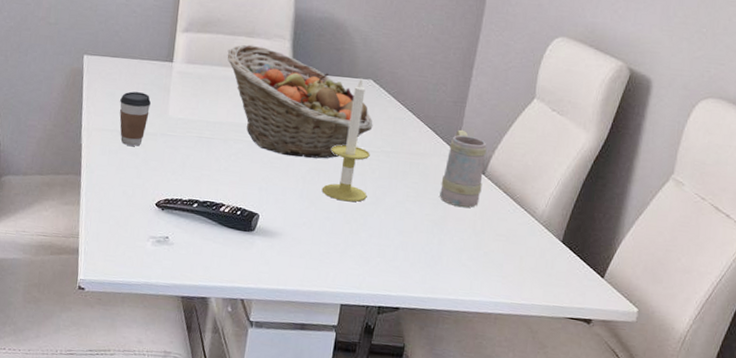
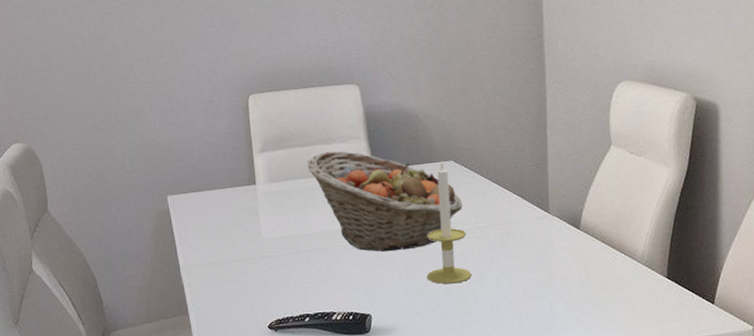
coffee cup: present [119,91,152,146] -> none [212,220,244,275]
mug: present [440,129,487,208] -> none [539,190,580,266]

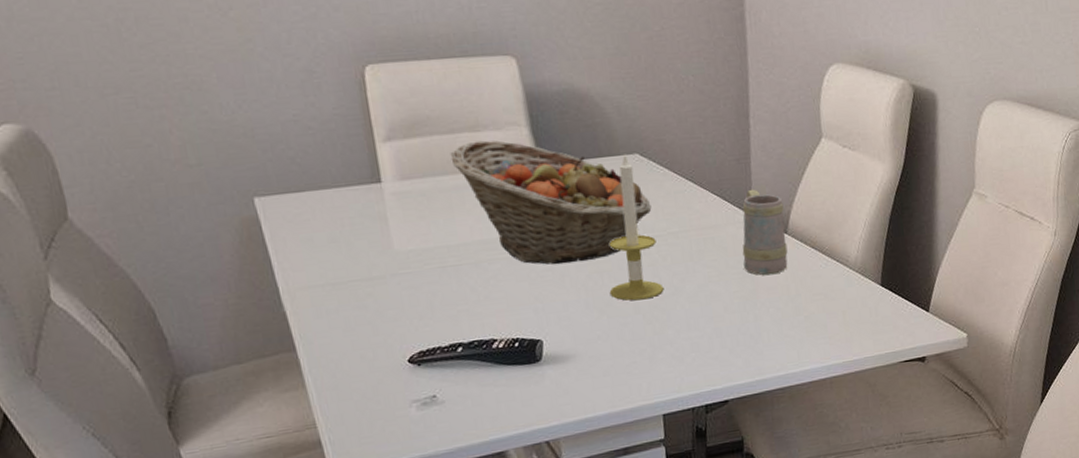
mug: none [539,190,580,266] -> present [742,189,788,275]

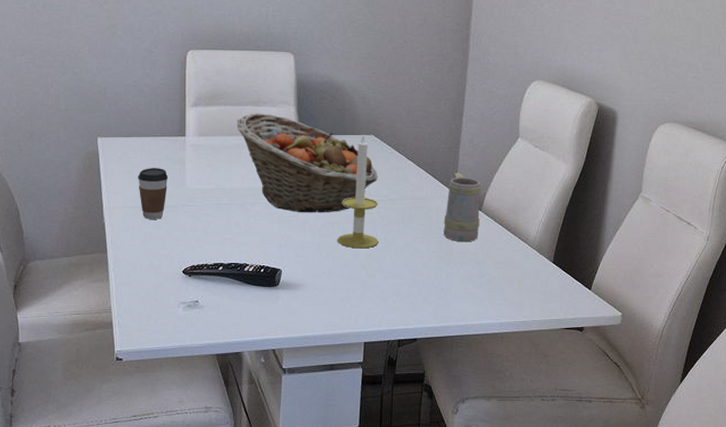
coffee cup: none [322,228,369,299] -> present [138,168,169,219]

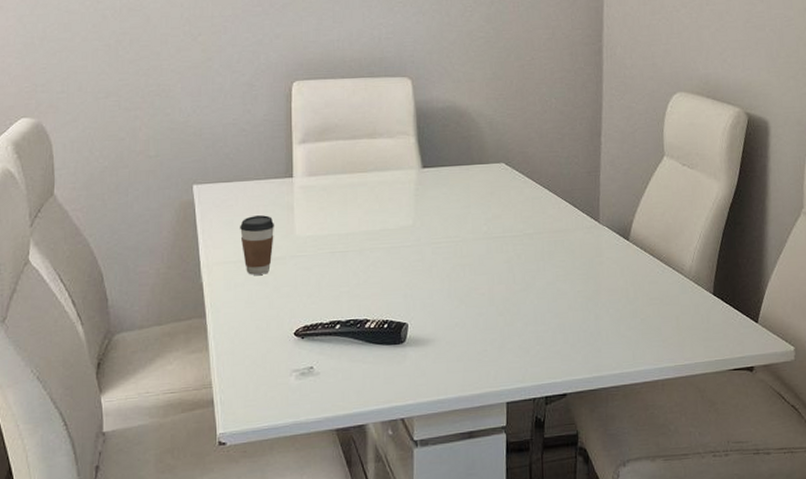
fruit basket: present [236,113,378,213] -> none [350,146,512,256]
candle: present [337,134,379,249] -> none [469,163,517,293]
mug: present [444,172,481,242] -> none [588,198,629,278]

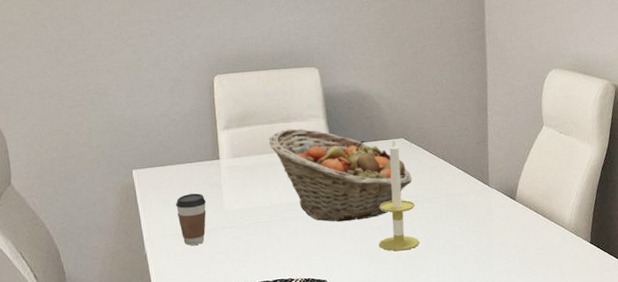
fruit basket: none [350,146,512,256] -> present [268,128,412,222]
candle: none [469,163,517,293] -> present [378,138,420,251]

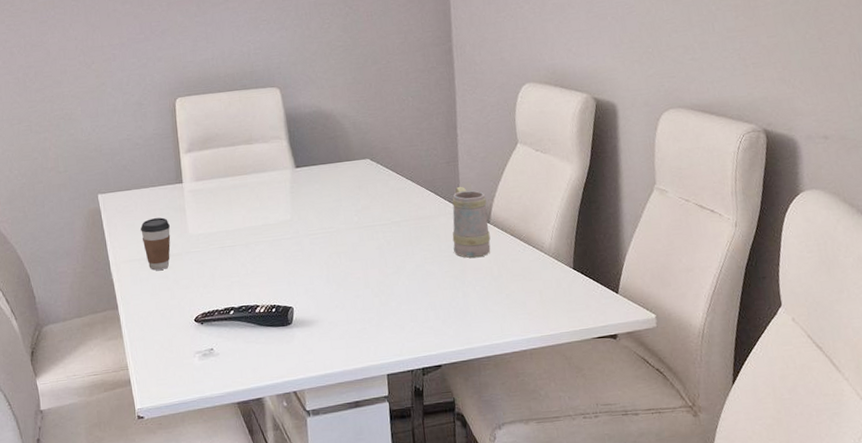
fruit basket: present [268,128,412,222] -> none [231,150,379,247]
candle: present [378,138,420,251] -> none [345,159,389,277]
mug: none [480,165,516,233] -> present [452,186,491,258]

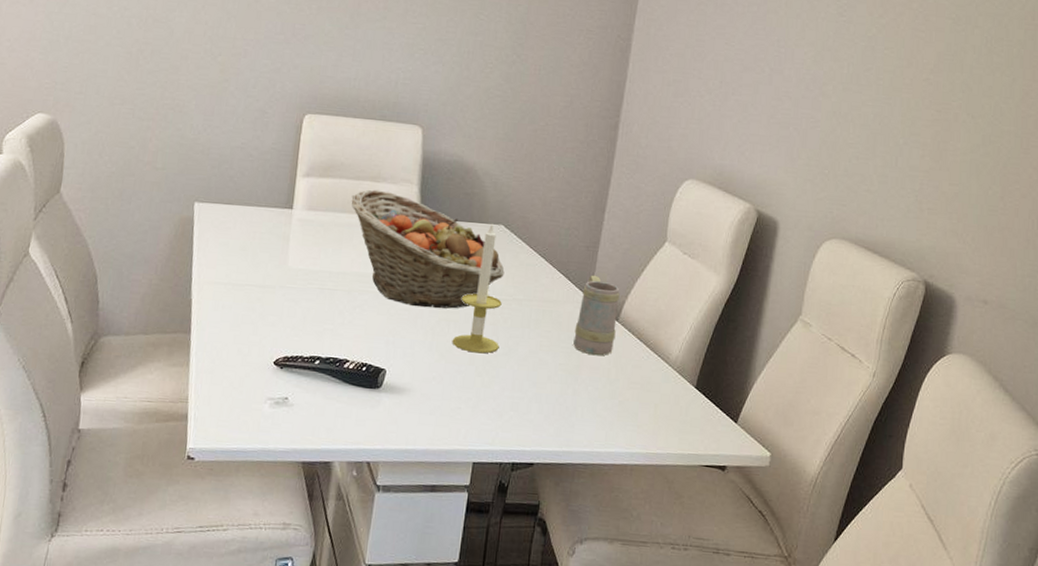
coffee cup: present [141,217,171,271] -> none [234,241,269,300]
fruit basket: none [231,150,379,247] -> present [351,189,505,309]
candle: none [345,159,389,277] -> present [452,223,502,354]

